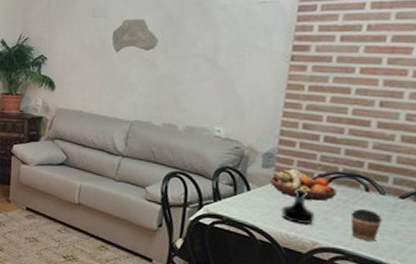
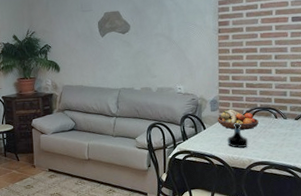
coffee cup: present [350,209,382,241] -> none [269,131,288,153]

